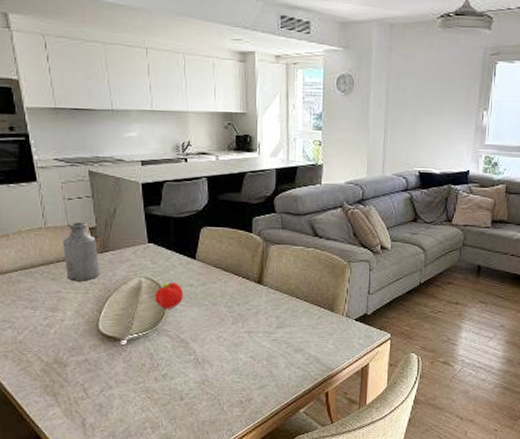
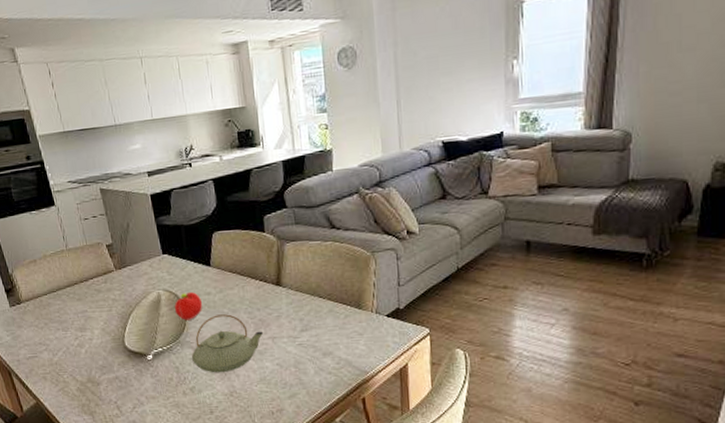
bottle: present [62,221,100,282] -> none [83,240,120,300]
teapot: none [166,306,241,362] -> present [191,314,264,373]

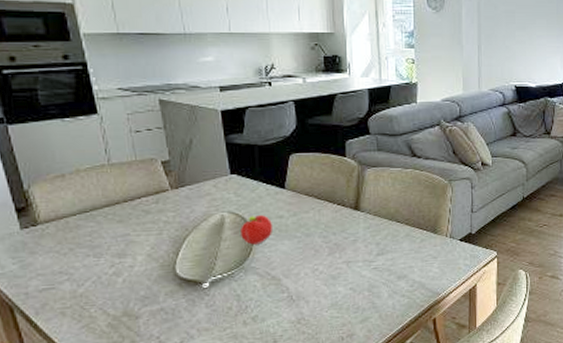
teapot: present [191,314,264,373] -> none [255,238,338,300]

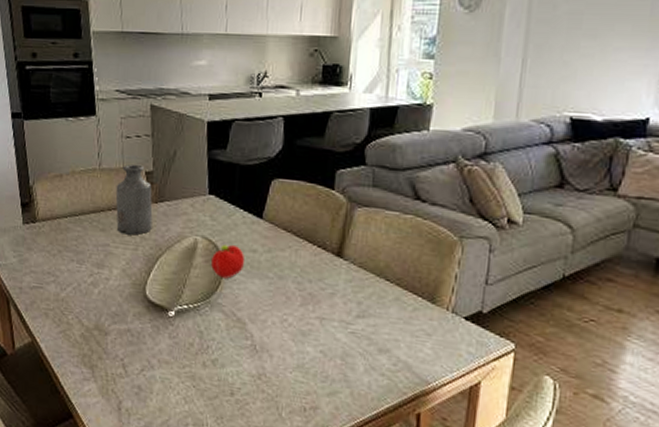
bottle: none [130,155,175,222] -> present [115,163,153,236]

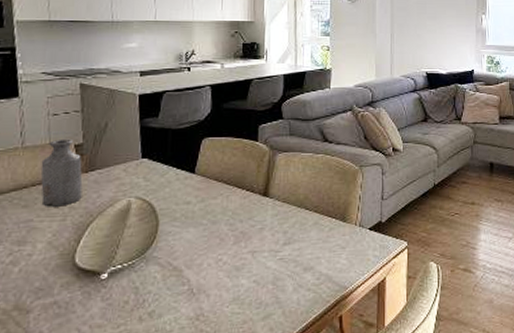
fruit: present [211,244,245,279] -> none [146,200,180,233]

